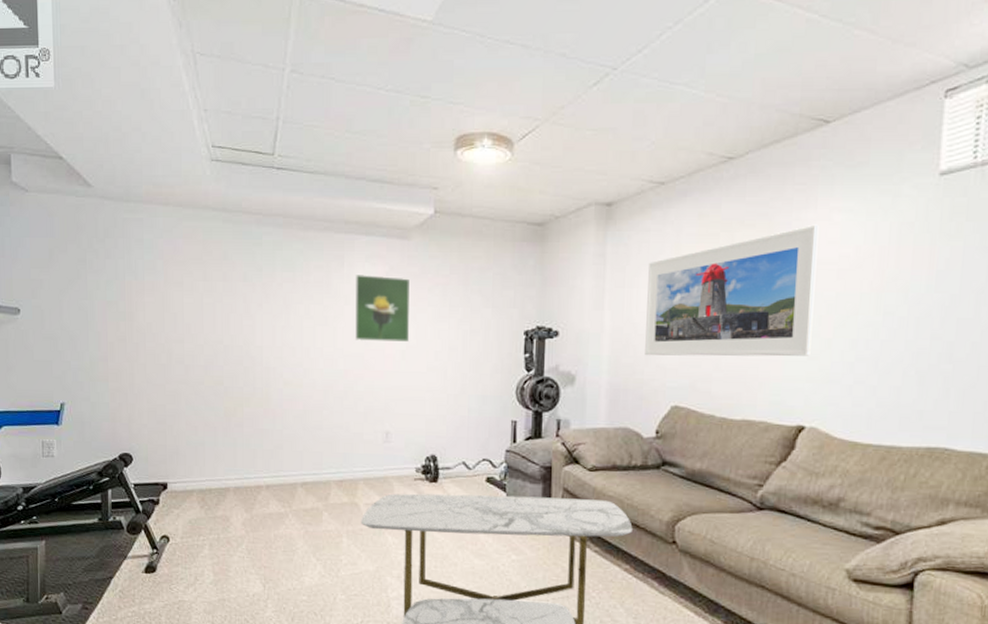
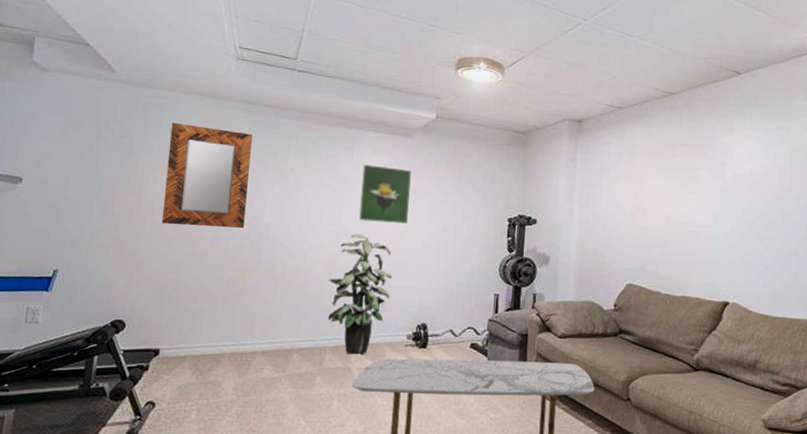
home mirror: none [152,239,236,354] -> present [161,122,252,229]
indoor plant: none [328,355,396,490] -> present [328,234,393,355]
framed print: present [645,224,819,357] -> none [606,147,736,247]

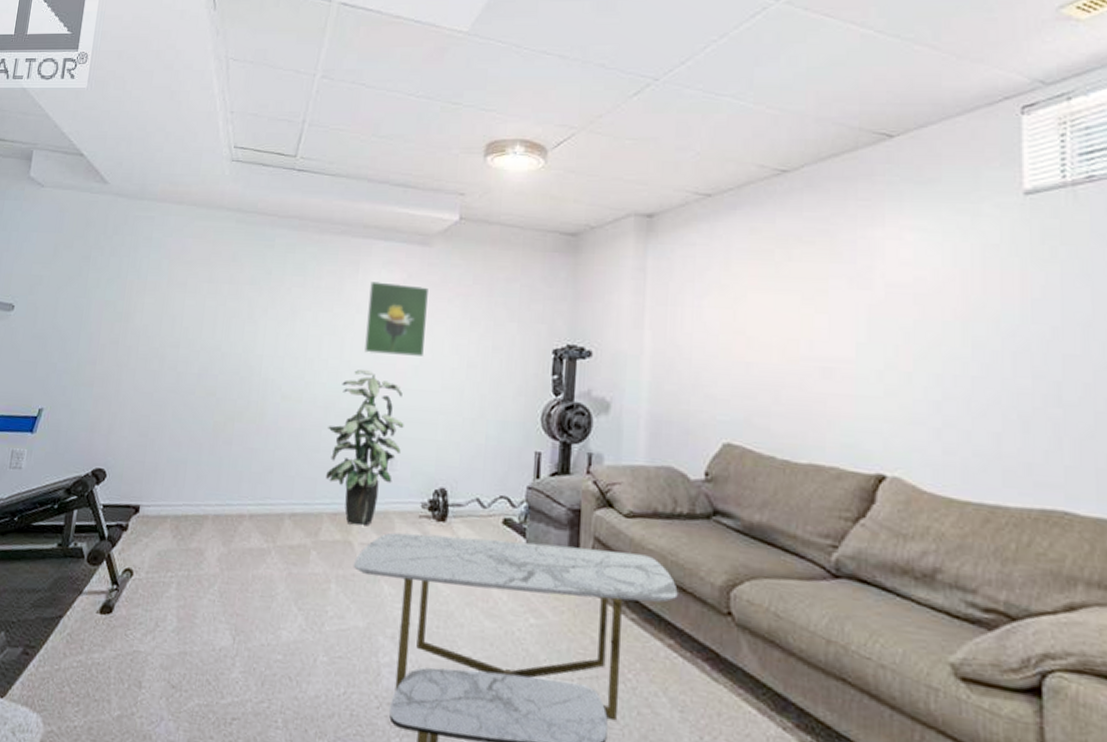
home mirror: present [161,122,252,229] -> none [147,237,246,362]

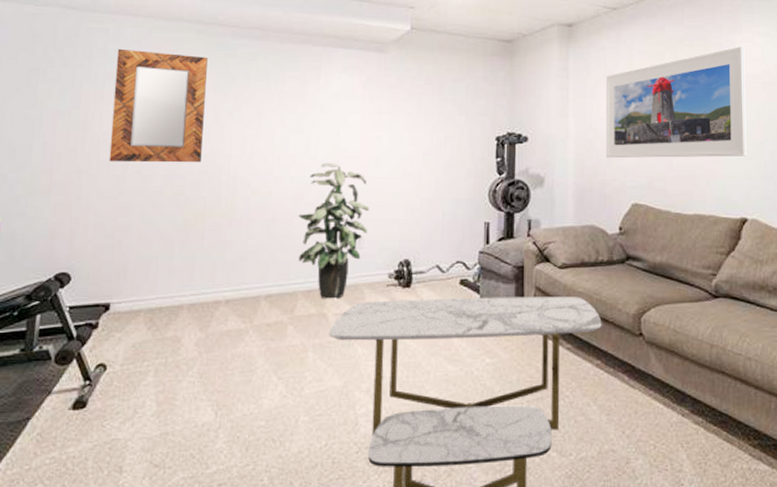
home mirror: none [147,237,246,362] -> present [109,48,208,163]
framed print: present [364,281,430,356] -> none [330,85,387,149]
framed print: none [691,243,888,392] -> present [606,45,747,159]

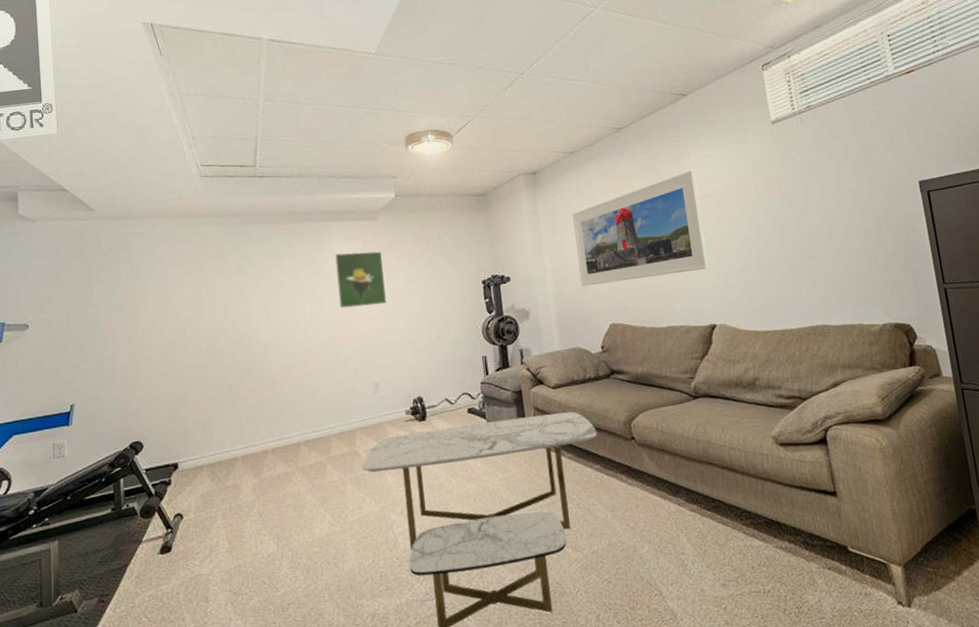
home mirror: present [109,48,208,163] -> none [152,244,234,345]
indoor plant: present [298,162,370,299] -> none [322,321,382,439]
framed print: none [330,85,387,149] -> present [335,251,387,309]

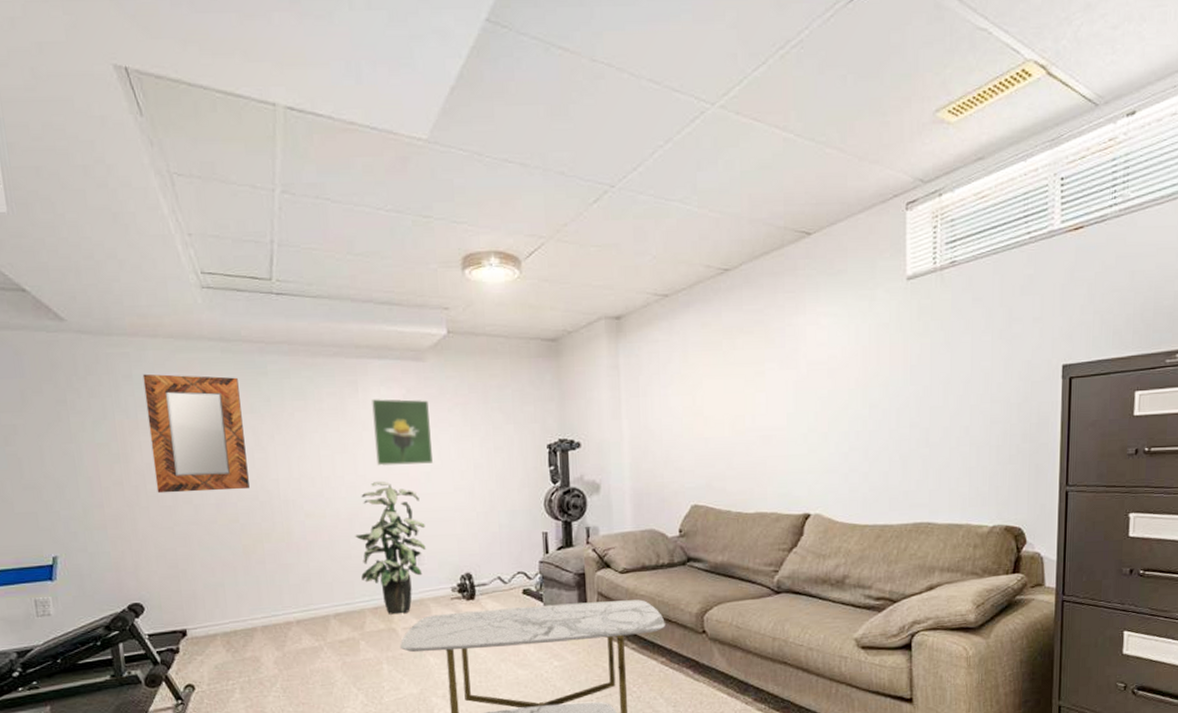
home mirror: none [152,244,234,345] -> present [142,374,249,494]
indoor plant: none [322,321,382,439] -> present [355,480,426,615]
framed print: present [572,169,709,287] -> none [660,328,810,460]

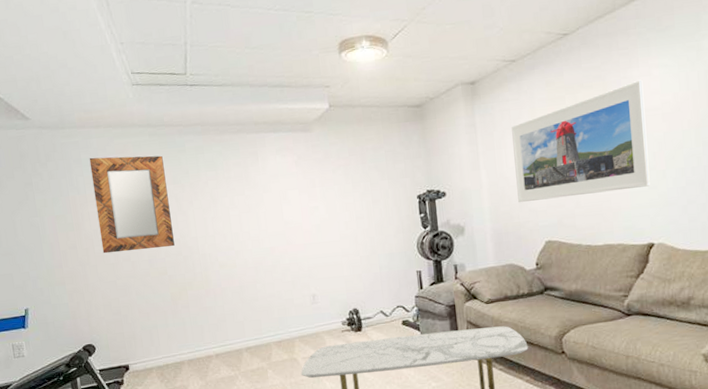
indoor plant: present [355,480,426,615] -> none [260,233,319,347]
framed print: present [372,398,434,467] -> none [270,164,323,222]
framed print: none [660,328,810,460] -> present [511,79,650,203]

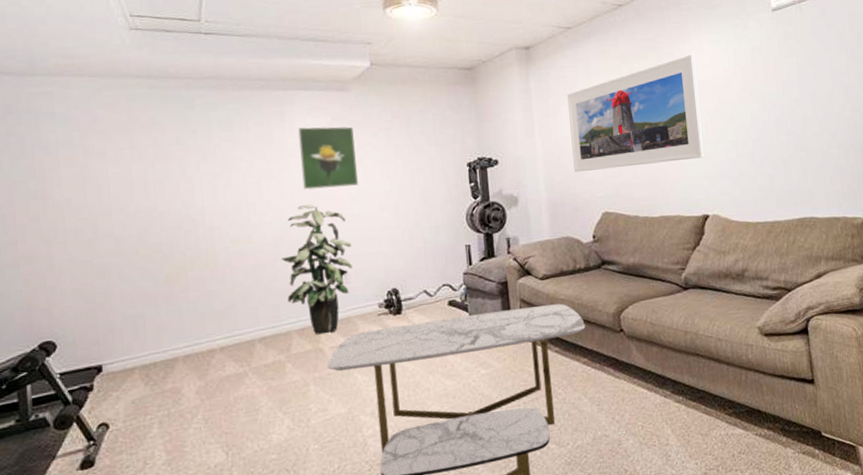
home mirror: present [89,155,175,254] -> none [66,111,174,228]
indoor plant: none [260,233,319,347] -> present [281,204,352,335]
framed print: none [270,164,323,222] -> present [298,126,359,191]

